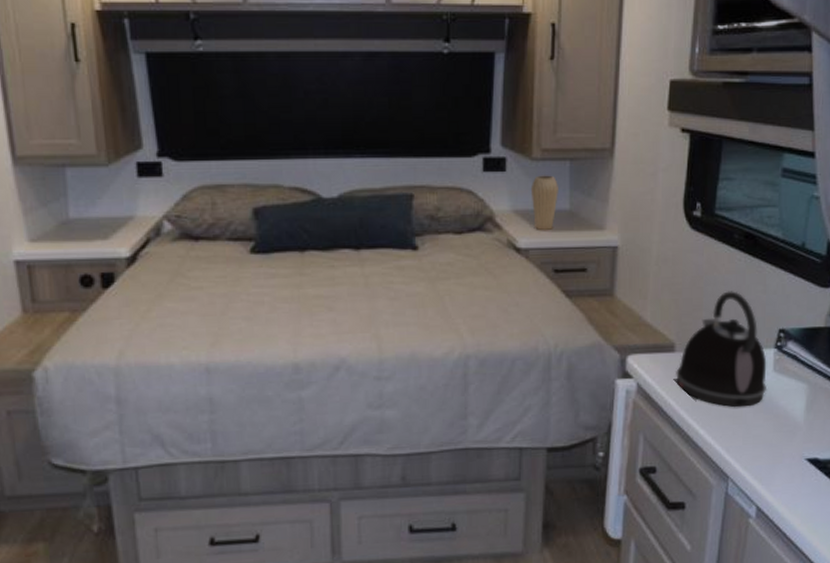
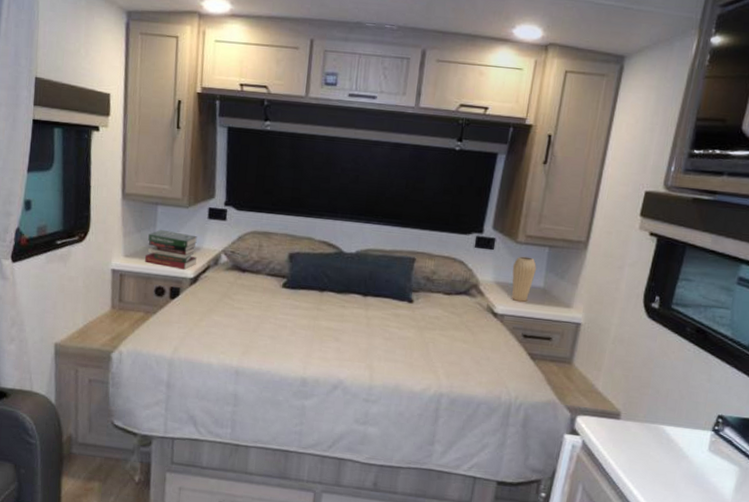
books: none [59,198,131,249] -> present [145,229,197,271]
kettle: present [676,291,768,408] -> none [617,375,703,478]

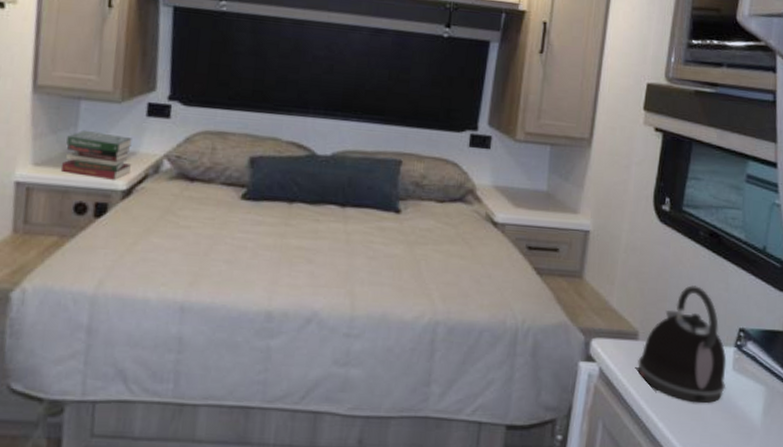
vase: present [512,256,537,303] -> none [512,156,538,209]
kettle: none [617,375,703,478] -> present [637,285,727,404]

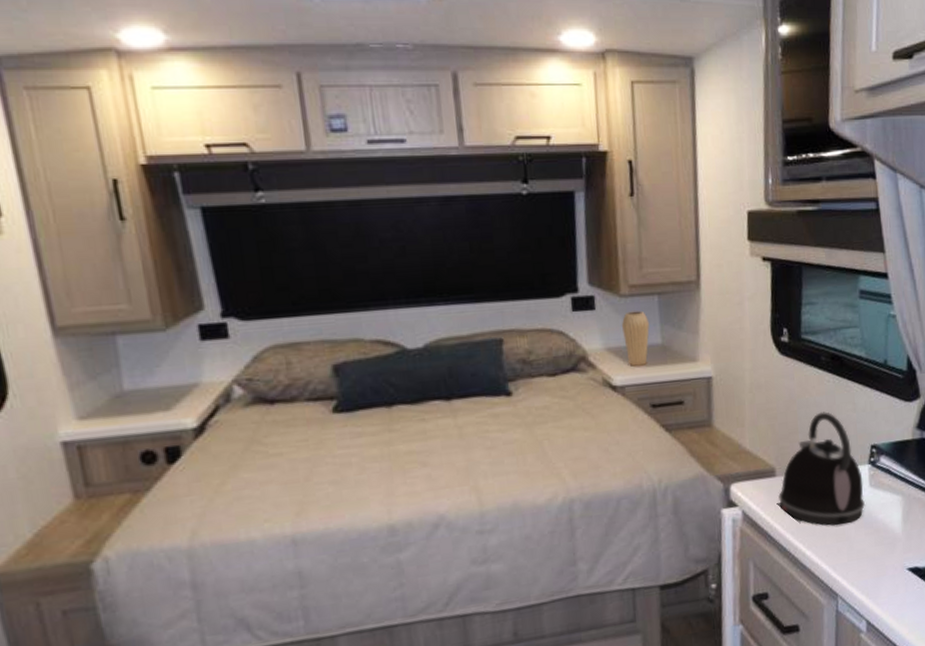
books: present [62,129,132,181] -> none [110,367,197,422]
vase: none [512,156,538,209] -> present [621,310,650,367]

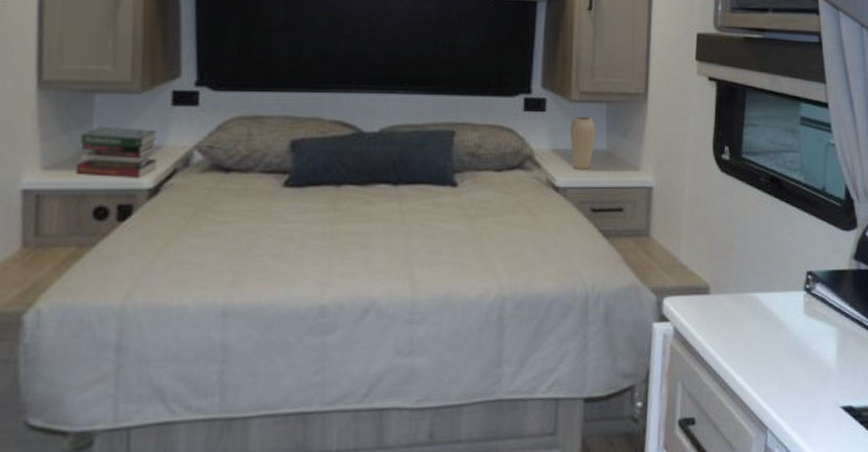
books: none [110,367,197,422] -> present [76,125,157,180]
kettle: present [778,412,866,526] -> none [711,233,800,353]

